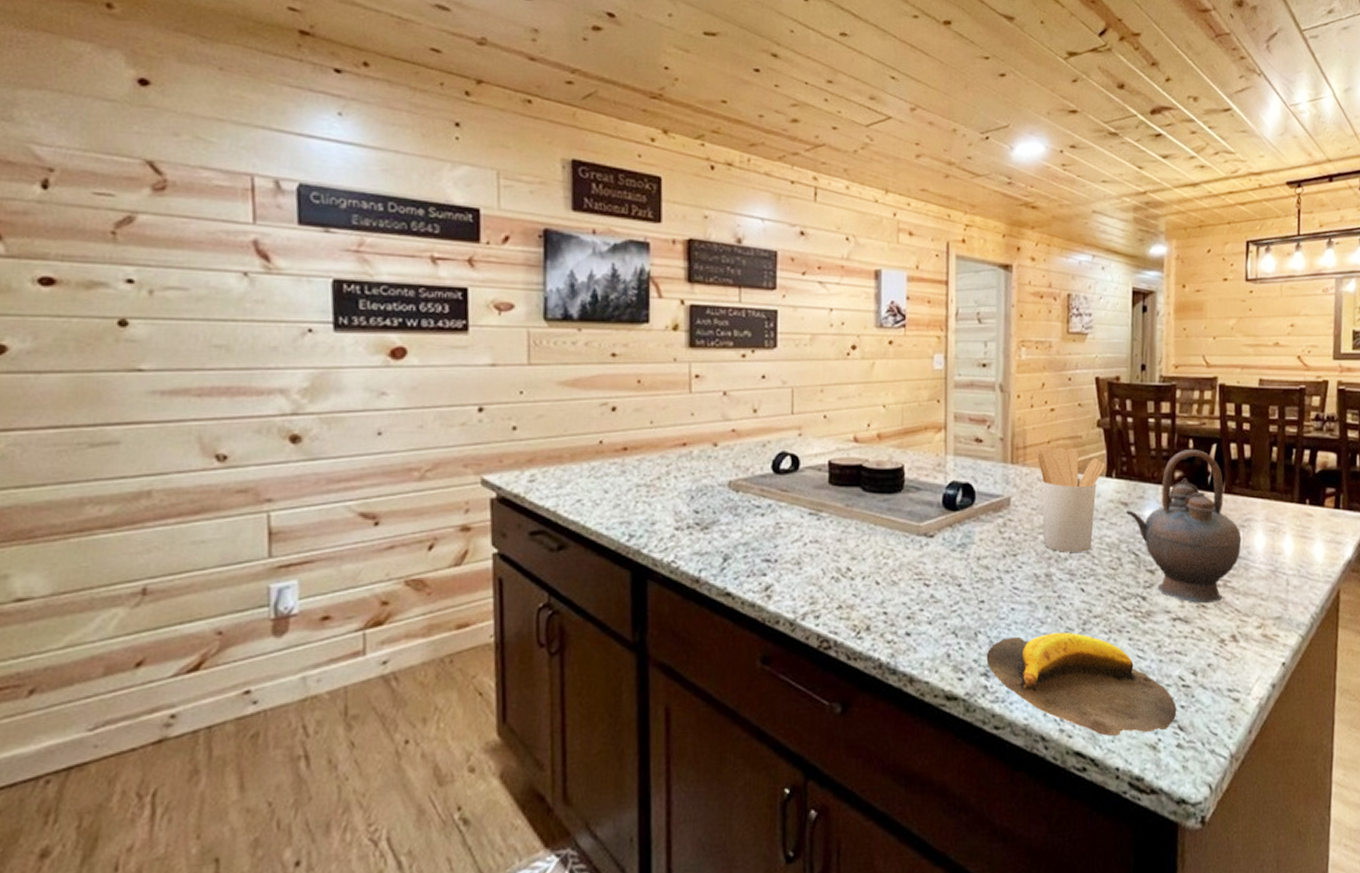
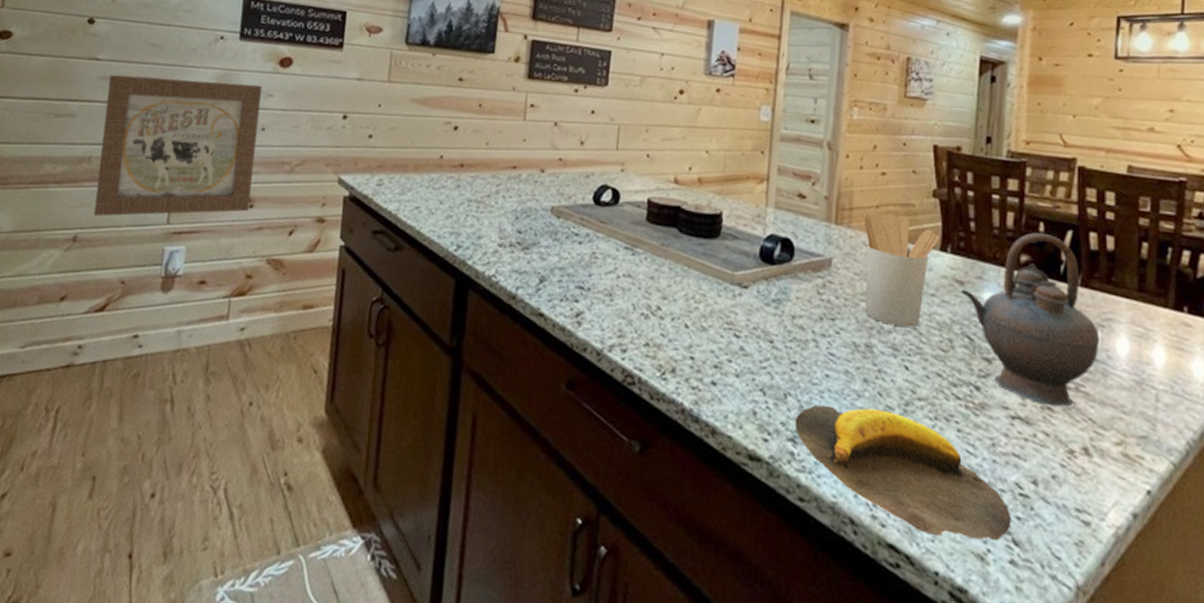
wall art: none [160,382,375,561] -> present [93,75,262,217]

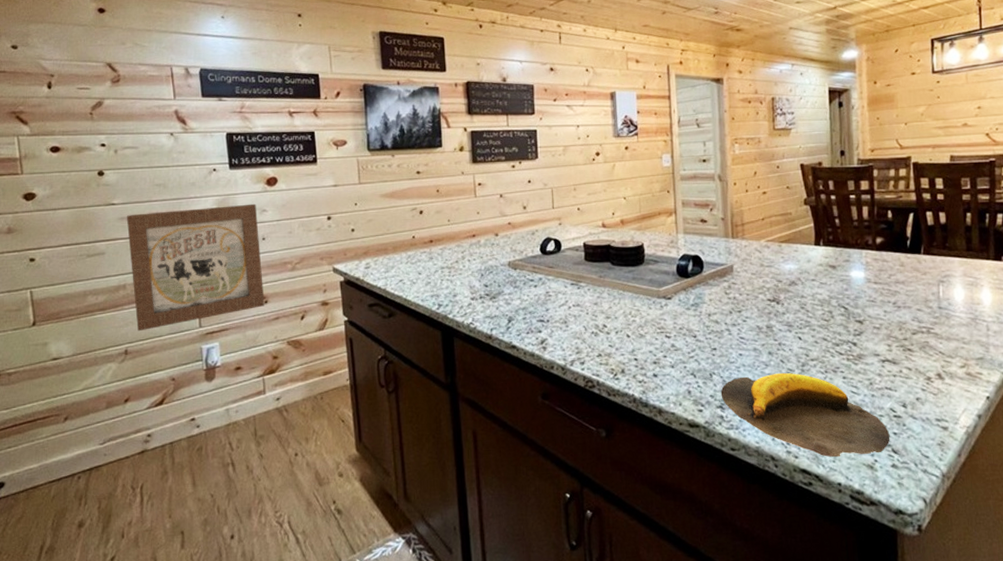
utensil holder: present [864,211,941,328] -> none [753,222,814,308]
teapot: present [960,232,1100,407] -> none [833,219,942,348]

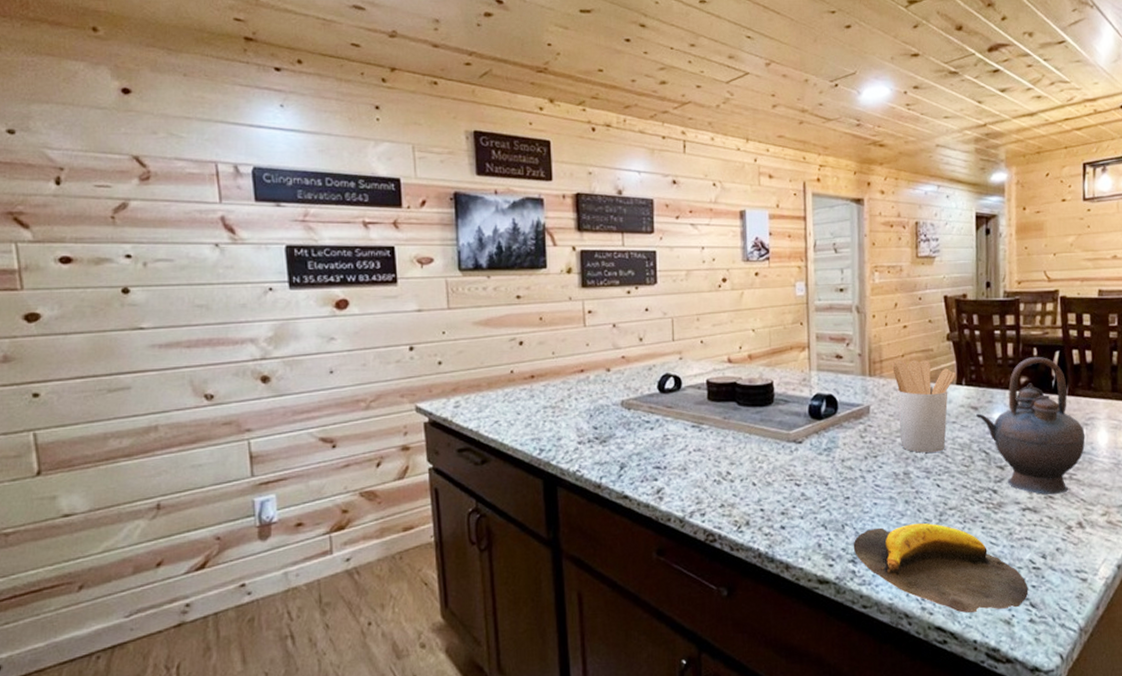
wall art: present [126,203,265,332] -> none [158,330,332,482]
utensil holder: none [753,222,814,308] -> present [892,359,957,453]
teapot: none [833,219,942,348] -> present [975,357,1085,495]

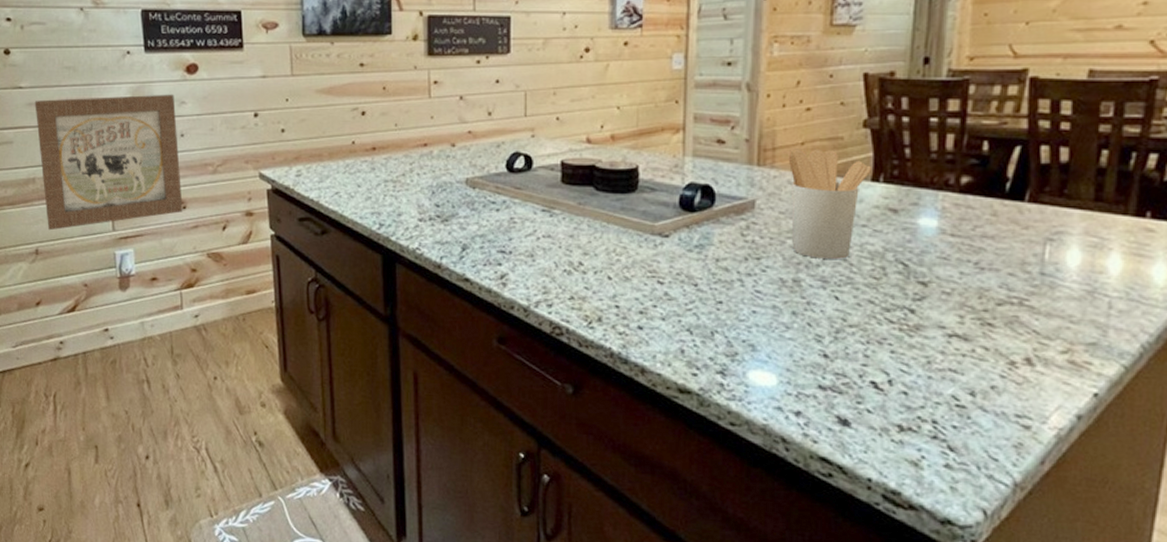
wall art: none [158,330,332,482] -> present [34,94,183,231]
banana: present [853,522,1028,613] -> none [723,338,946,449]
teapot: present [975,357,1085,495] -> none [894,153,1048,322]

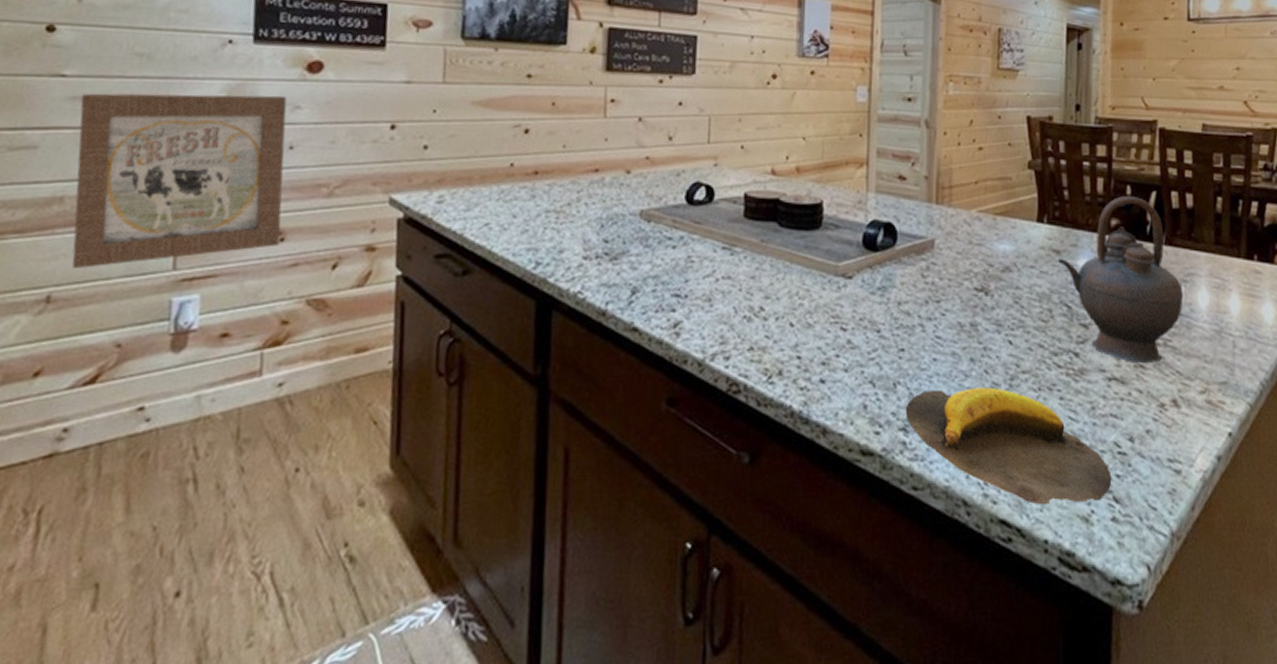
banana: none [723,338,946,449] -> present [905,387,1111,504]
utensil holder: present [788,148,873,259] -> none [963,187,1037,301]
teapot: none [894,153,1048,322] -> present [1057,196,1183,364]

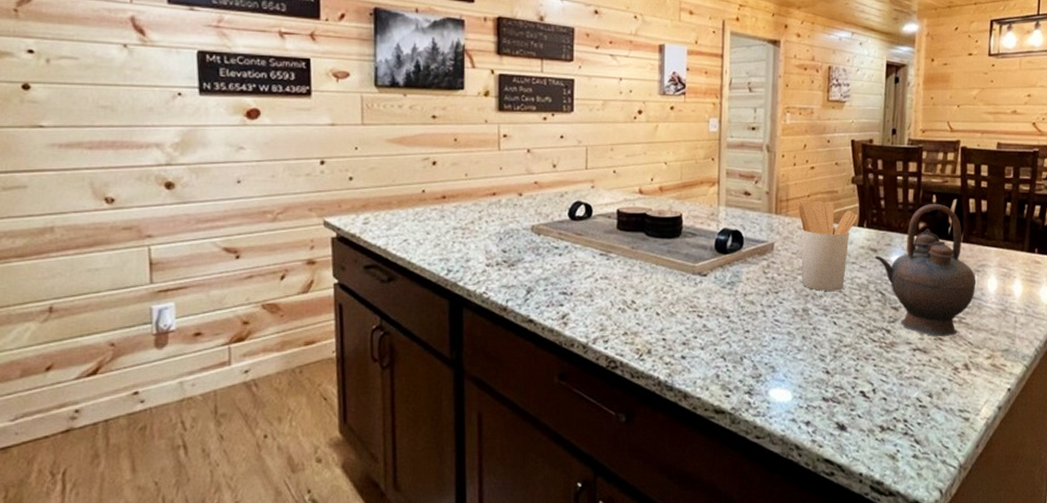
wall art: present [72,93,287,269] -> none [58,138,236,285]
banana: present [905,387,1111,504] -> none [750,358,913,446]
utensil holder: none [963,187,1037,301] -> present [798,200,859,291]

